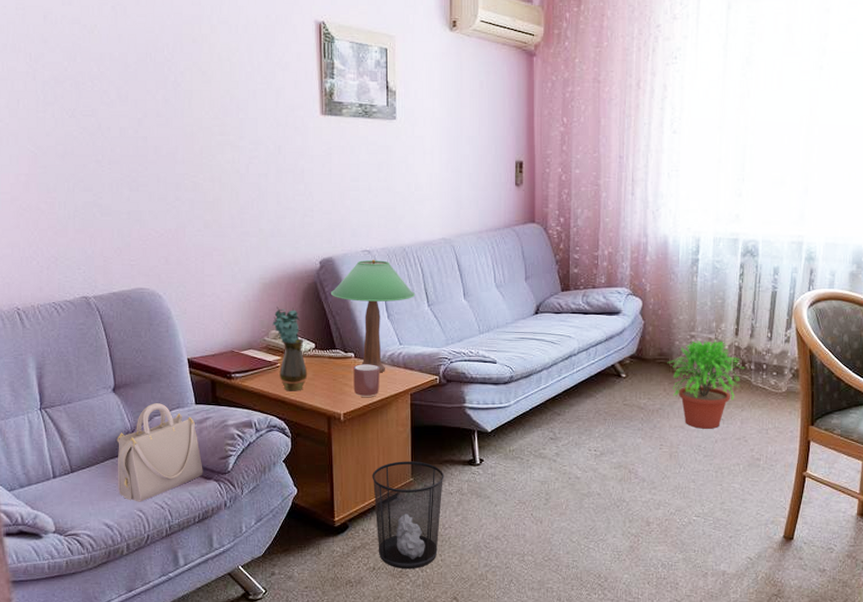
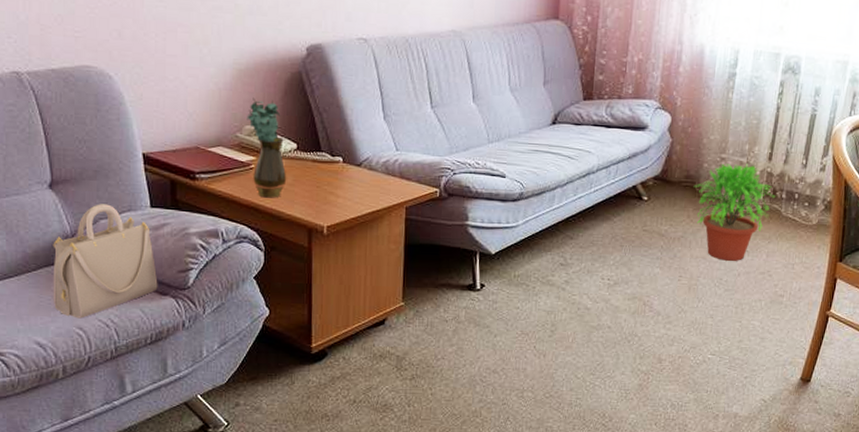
table lamp: present [330,259,416,373] -> none [317,49,418,182]
mug: present [353,364,381,398] -> none [340,170,373,210]
waste bin: present [372,461,444,569] -> none [357,283,440,403]

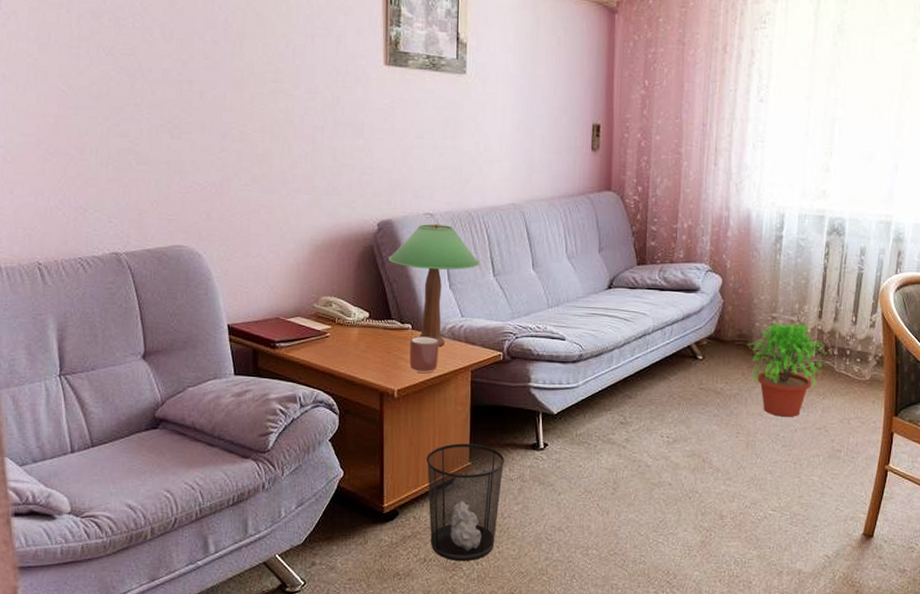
handbag: present [53,204,158,319] -> none [143,372,240,482]
vase: present [247,97,287,198] -> none [323,271,360,364]
table lamp: none [317,49,418,182] -> present [388,223,481,347]
mug: none [340,170,373,210] -> present [409,336,440,374]
waste bin: none [357,283,440,403] -> present [426,443,505,562]

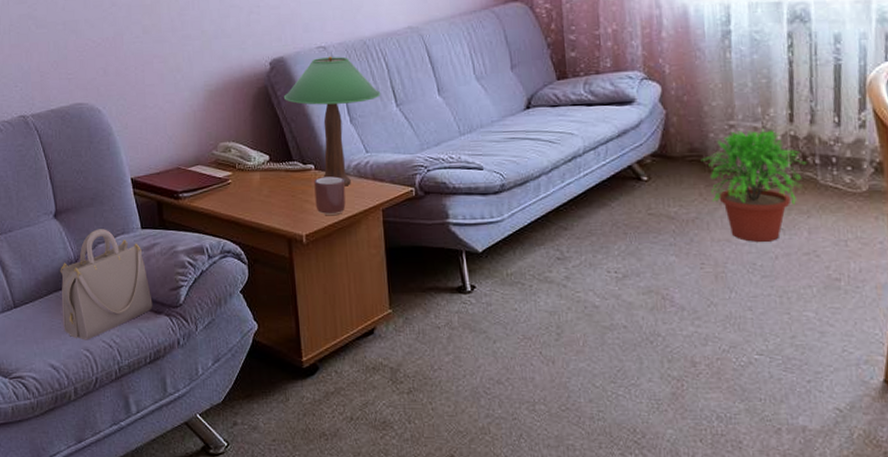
handbag: none [143,372,240,482] -> present [60,229,153,340]
waste bin: present [426,443,505,562] -> none [343,289,429,420]

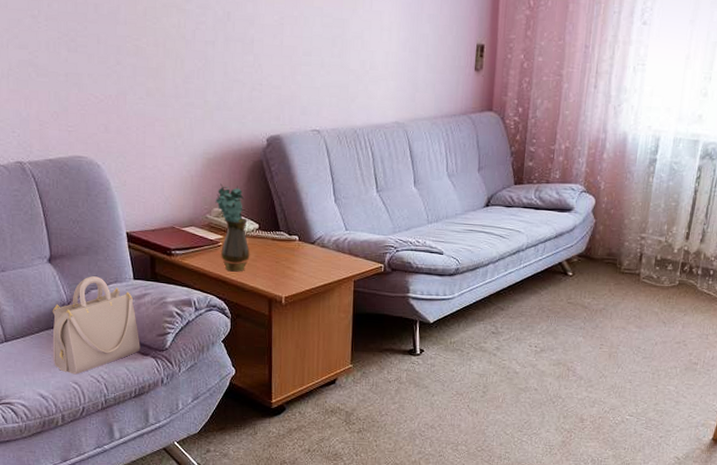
vase: none [220,115,263,211] -> present [215,183,250,272]
table lamp: present [283,56,381,186] -> none [276,140,365,258]
mug: present [314,176,346,216] -> none [296,248,325,283]
potted plant: present [702,129,806,242] -> none [616,242,691,331]

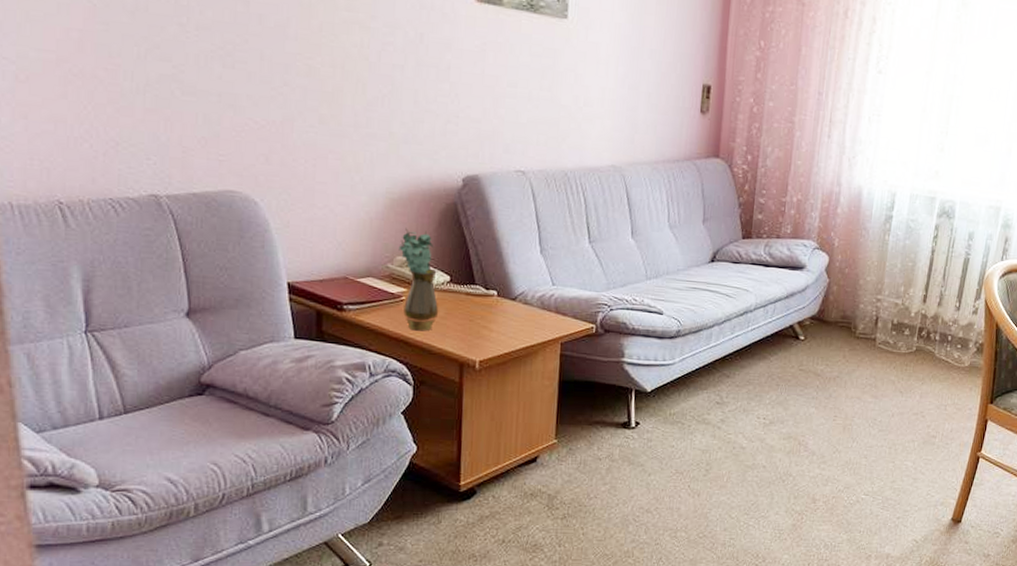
handbag: present [52,276,140,375] -> none [186,334,300,454]

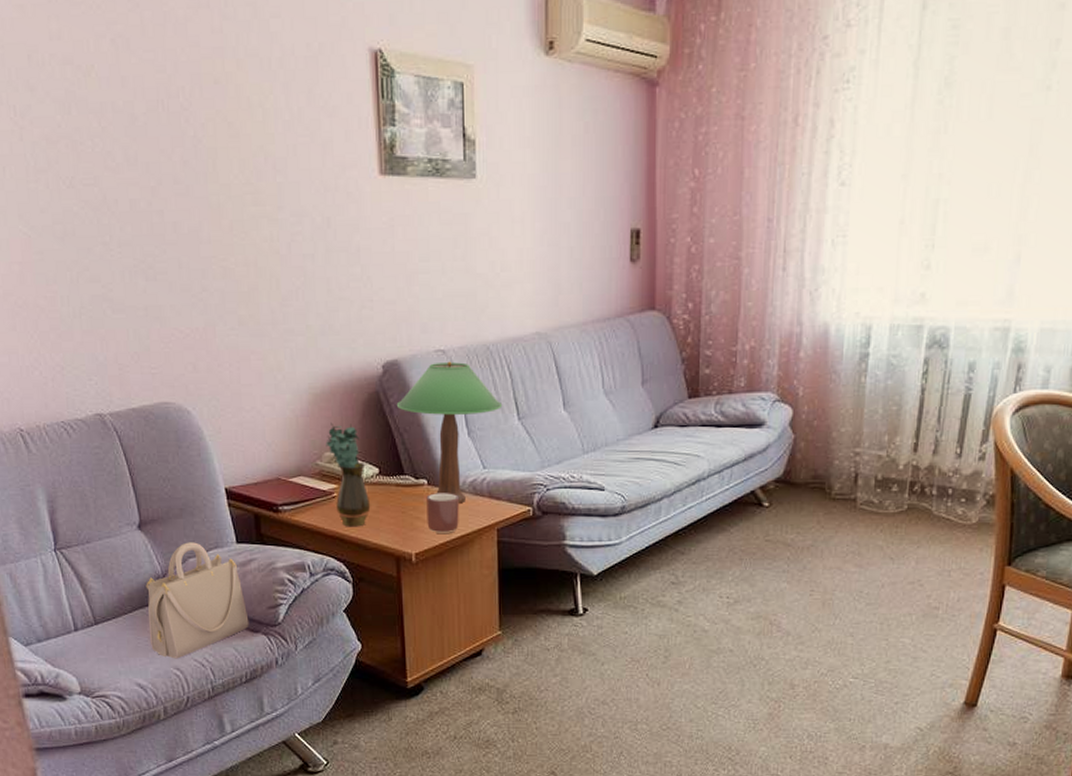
handbag: none [186,334,300,454] -> present [146,542,249,659]
table lamp: none [473,182,576,317] -> present [396,361,503,504]
mug: none [493,304,528,345] -> present [426,493,460,534]

